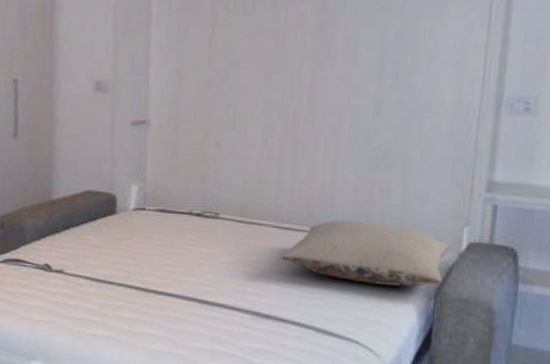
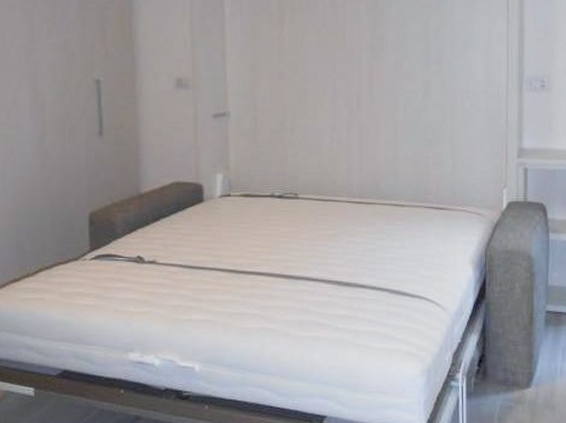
pillow: present [279,220,450,287] -> none [354,191,494,245]

